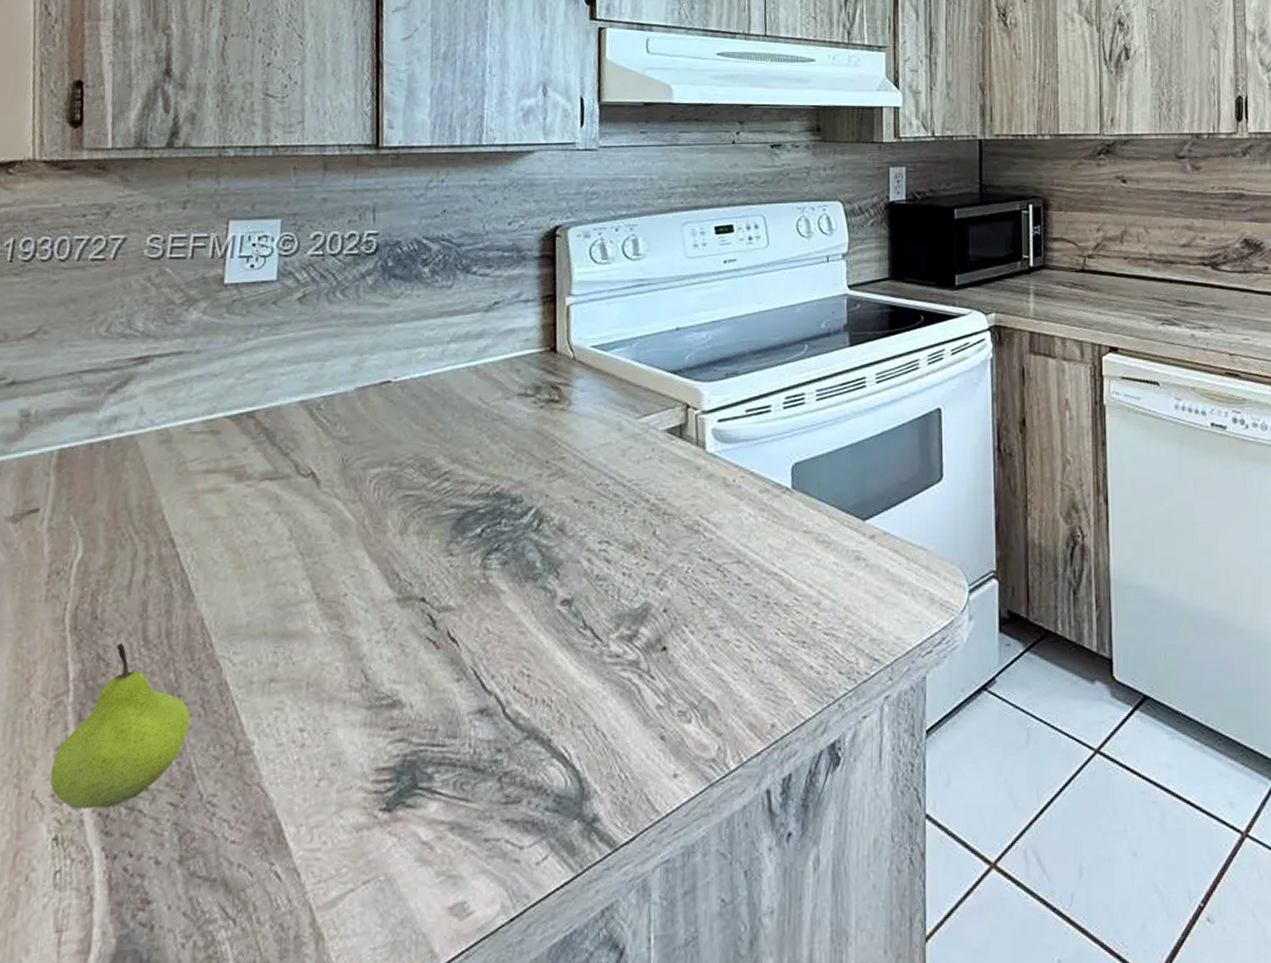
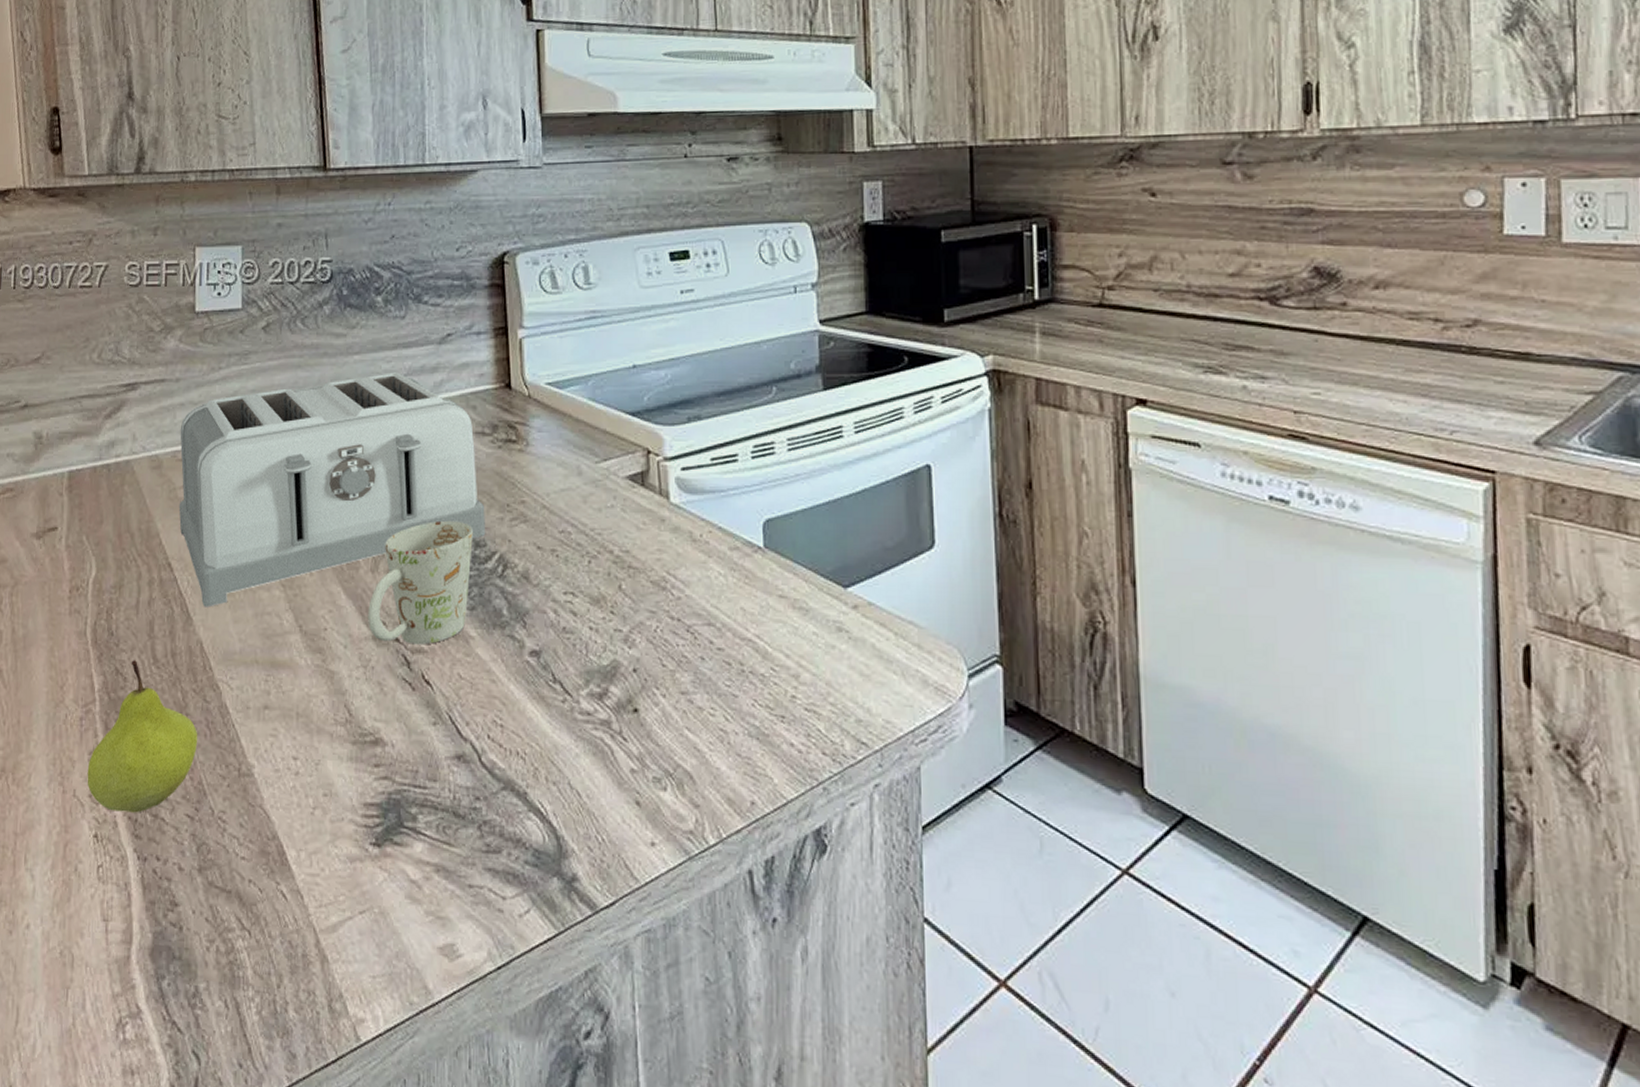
toaster: none [187,339,524,582] -> present [179,372,486,608]
mug: none [393,479,510,603] -> present [368,520,473,645]

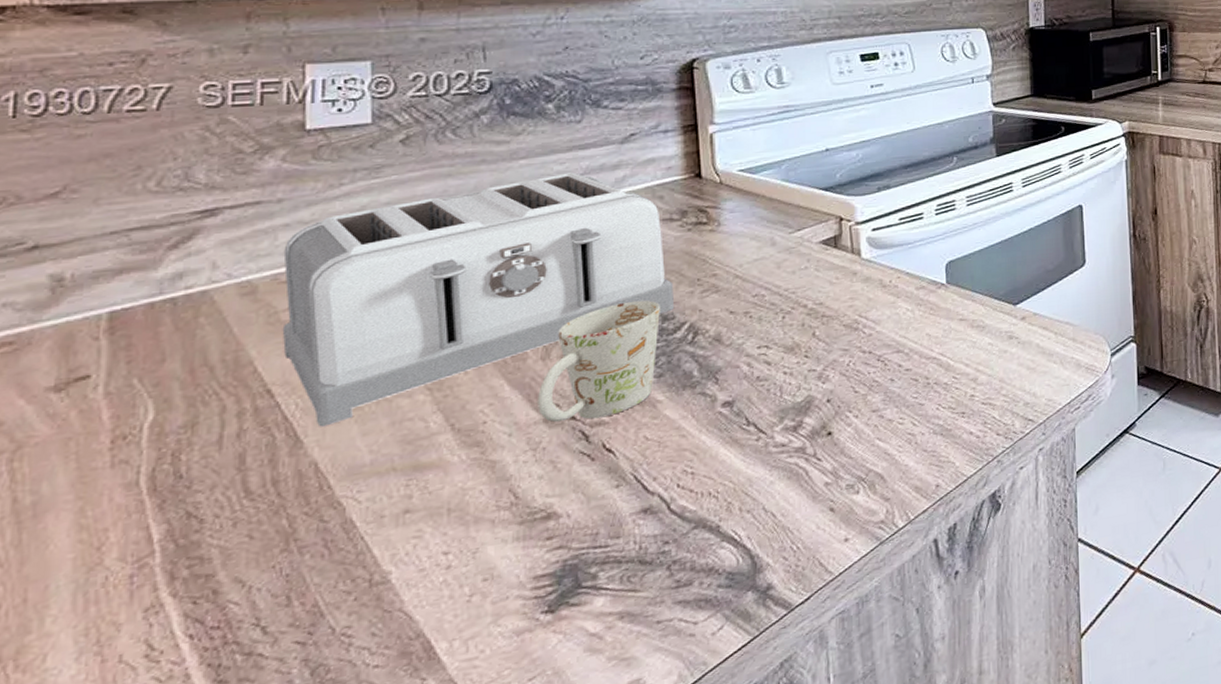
fruit: present [87,660,198,813] -> none [141,498,312,665]

